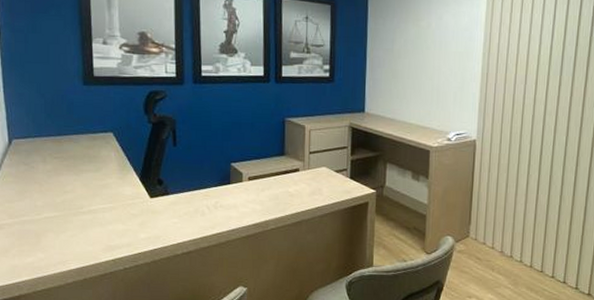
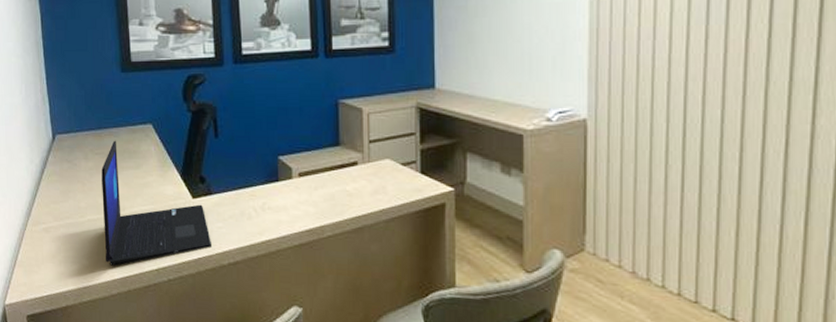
laptop: none [60,146,168,258] -> present [101,140,213,266]

